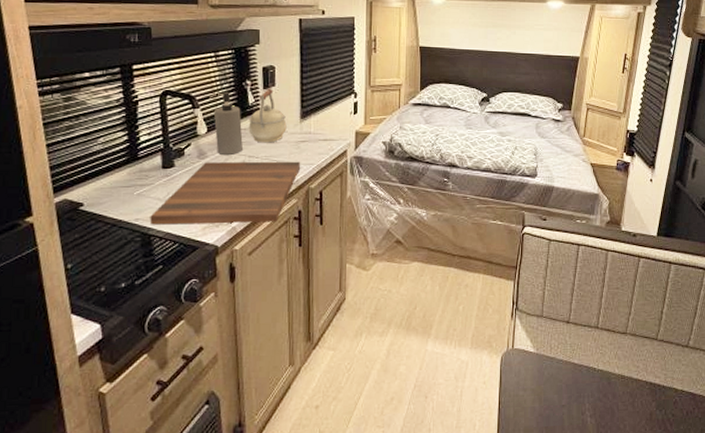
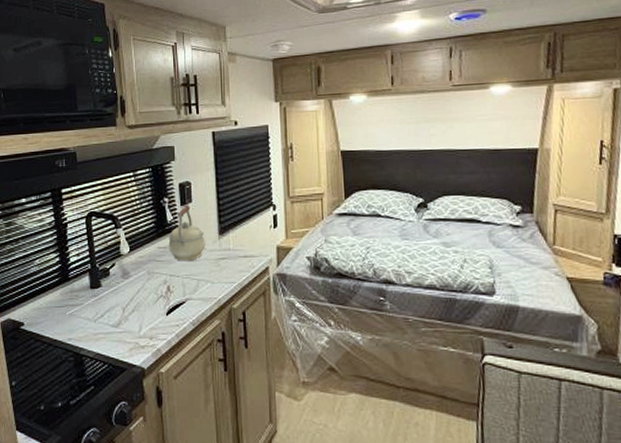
cutting board: present [150,161,301,225] -> none [81,280,222,345]
soap dispenser: present [210,92,243,156] -> none [131,211,163,275]

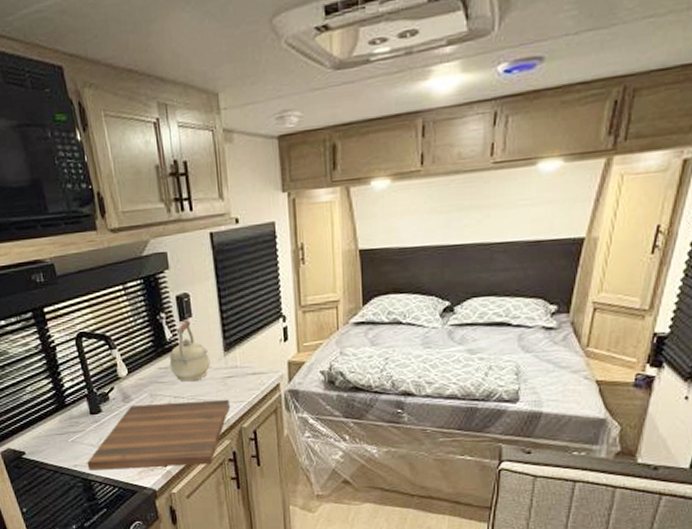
cutting board: none [81,280,222,345] -> present [87,399,231,471]

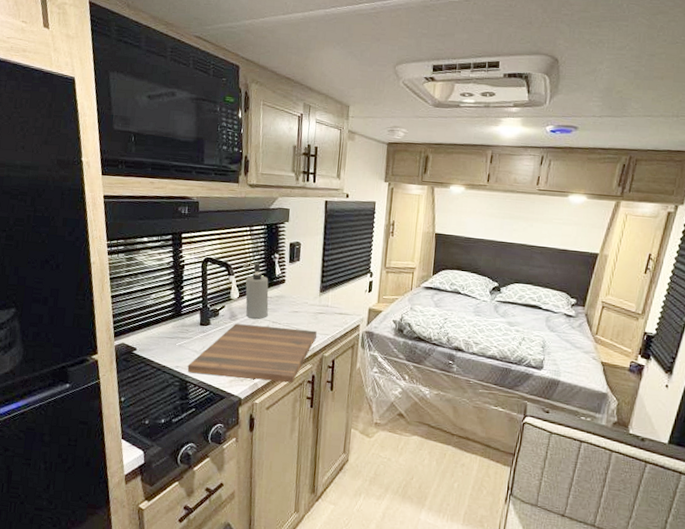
soap dispenser: none [125,328,167,398] -> present [243,263,269,320]
kettle: present [169,319,210,382] -> none [274,262,308,312]

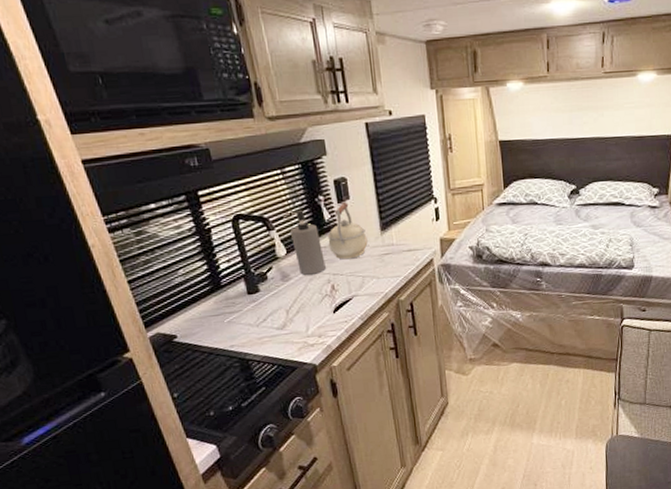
cutting board: present [187,323,318,383] -> none [244,274,388,350]
kettle: none [274,262,308,312] -> present [327,201,368,260]

